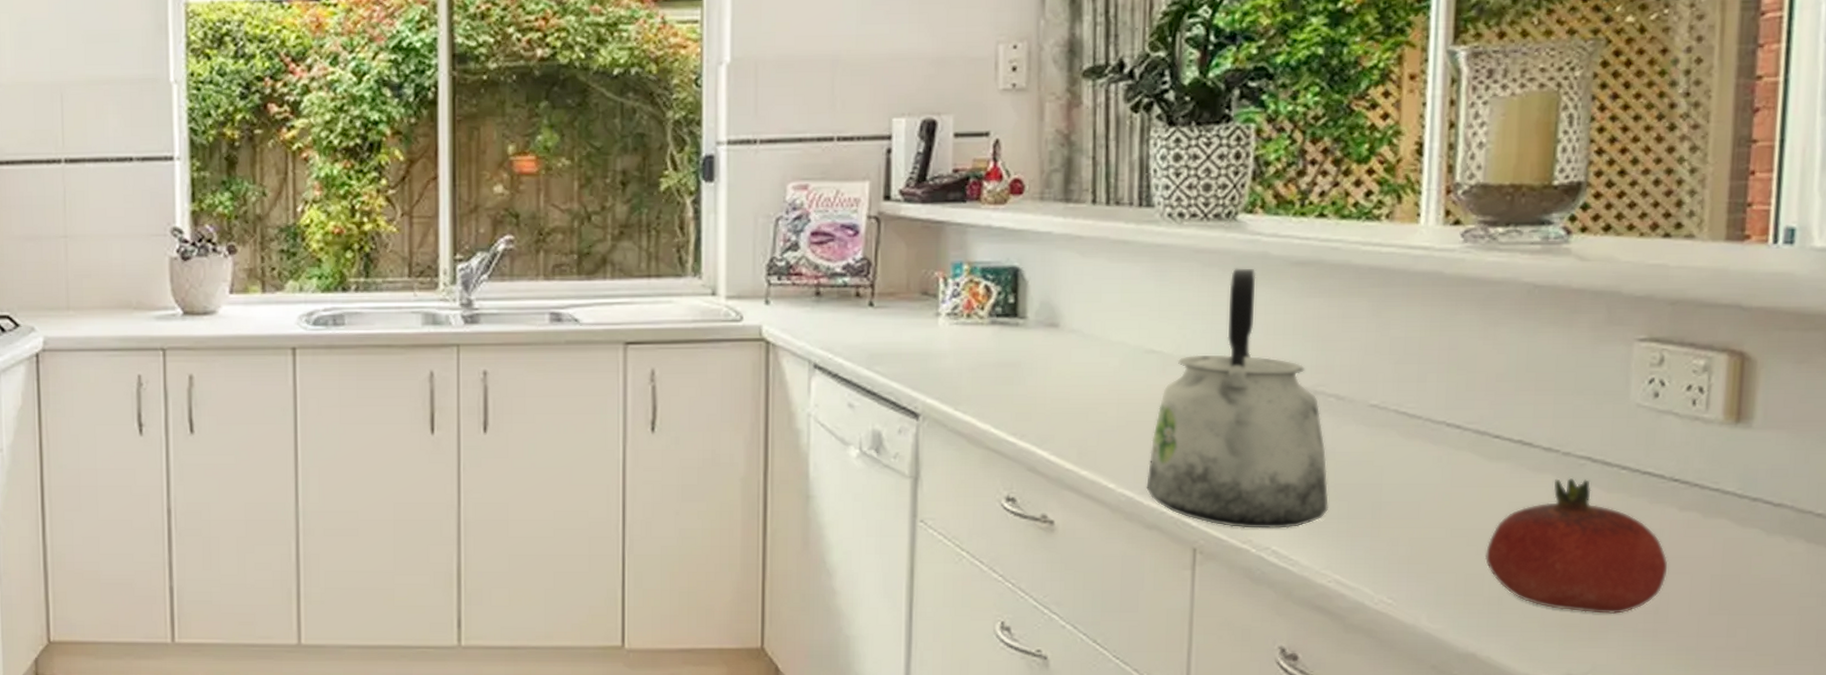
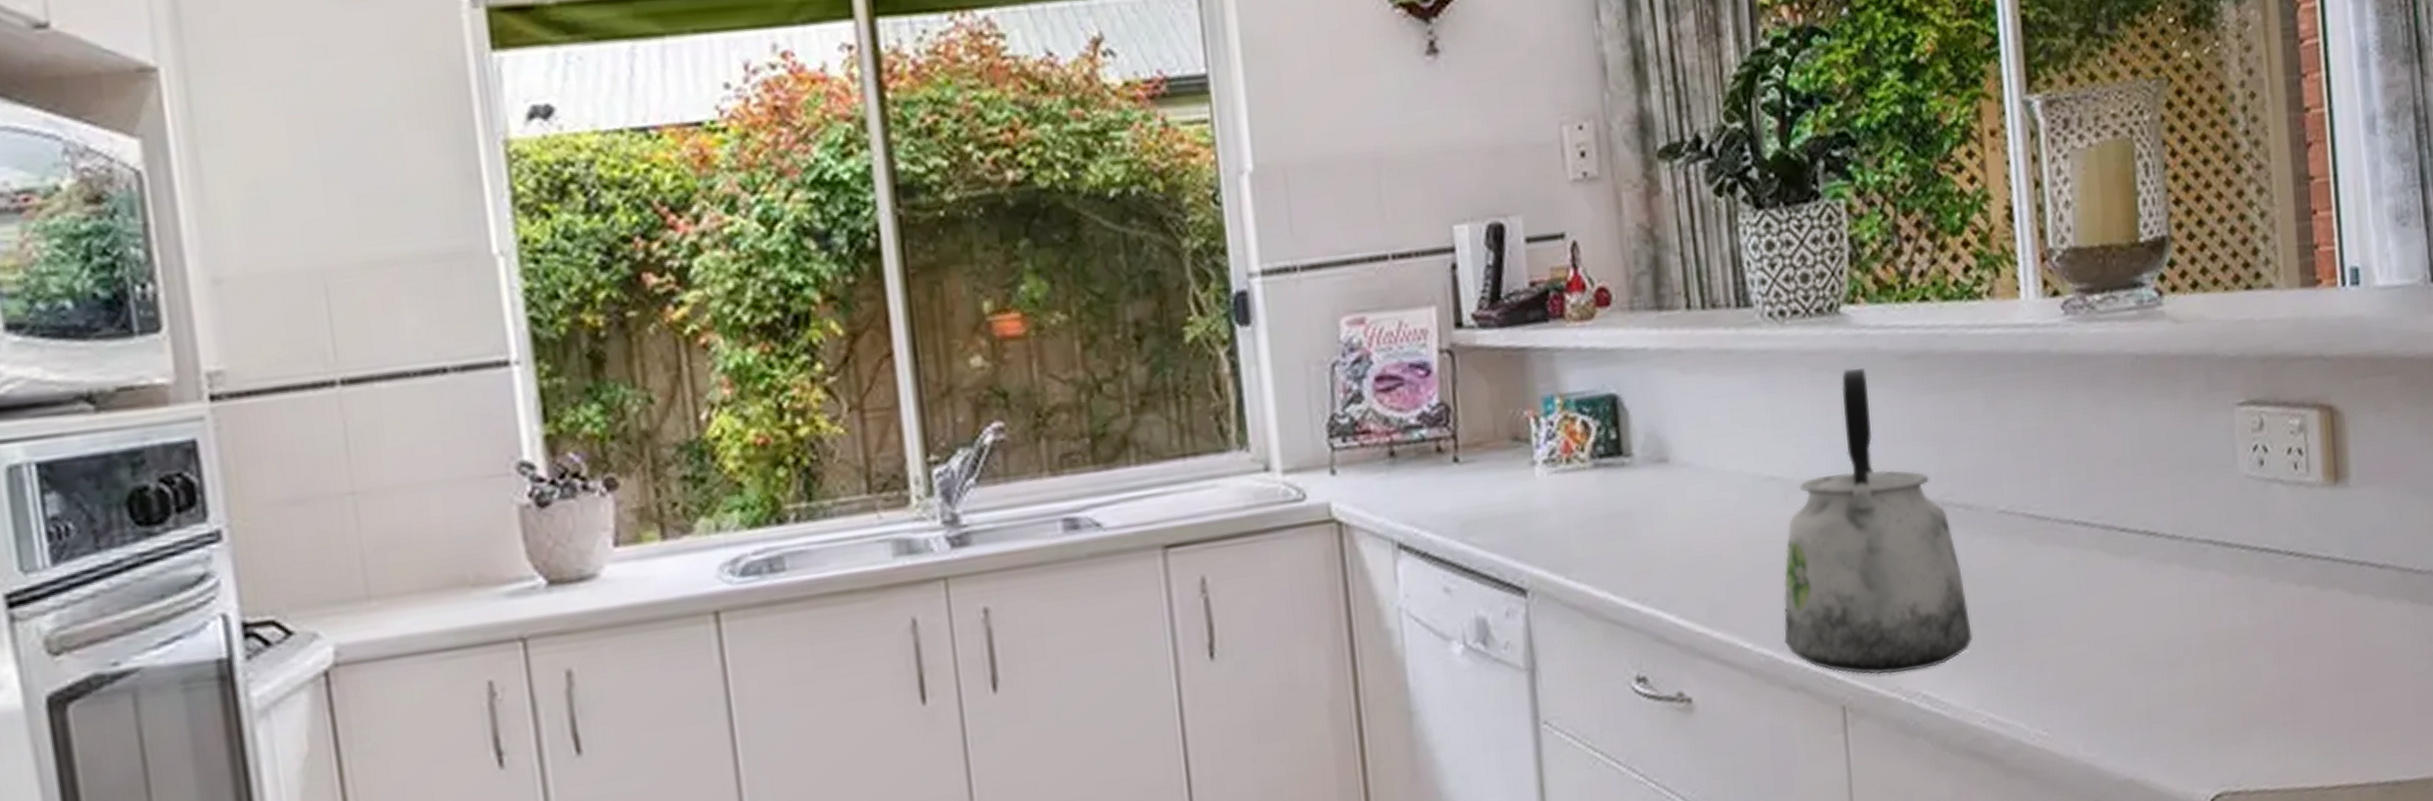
fruit: present [1484,478,1668,614] -> none [2128,565,2296,715]

